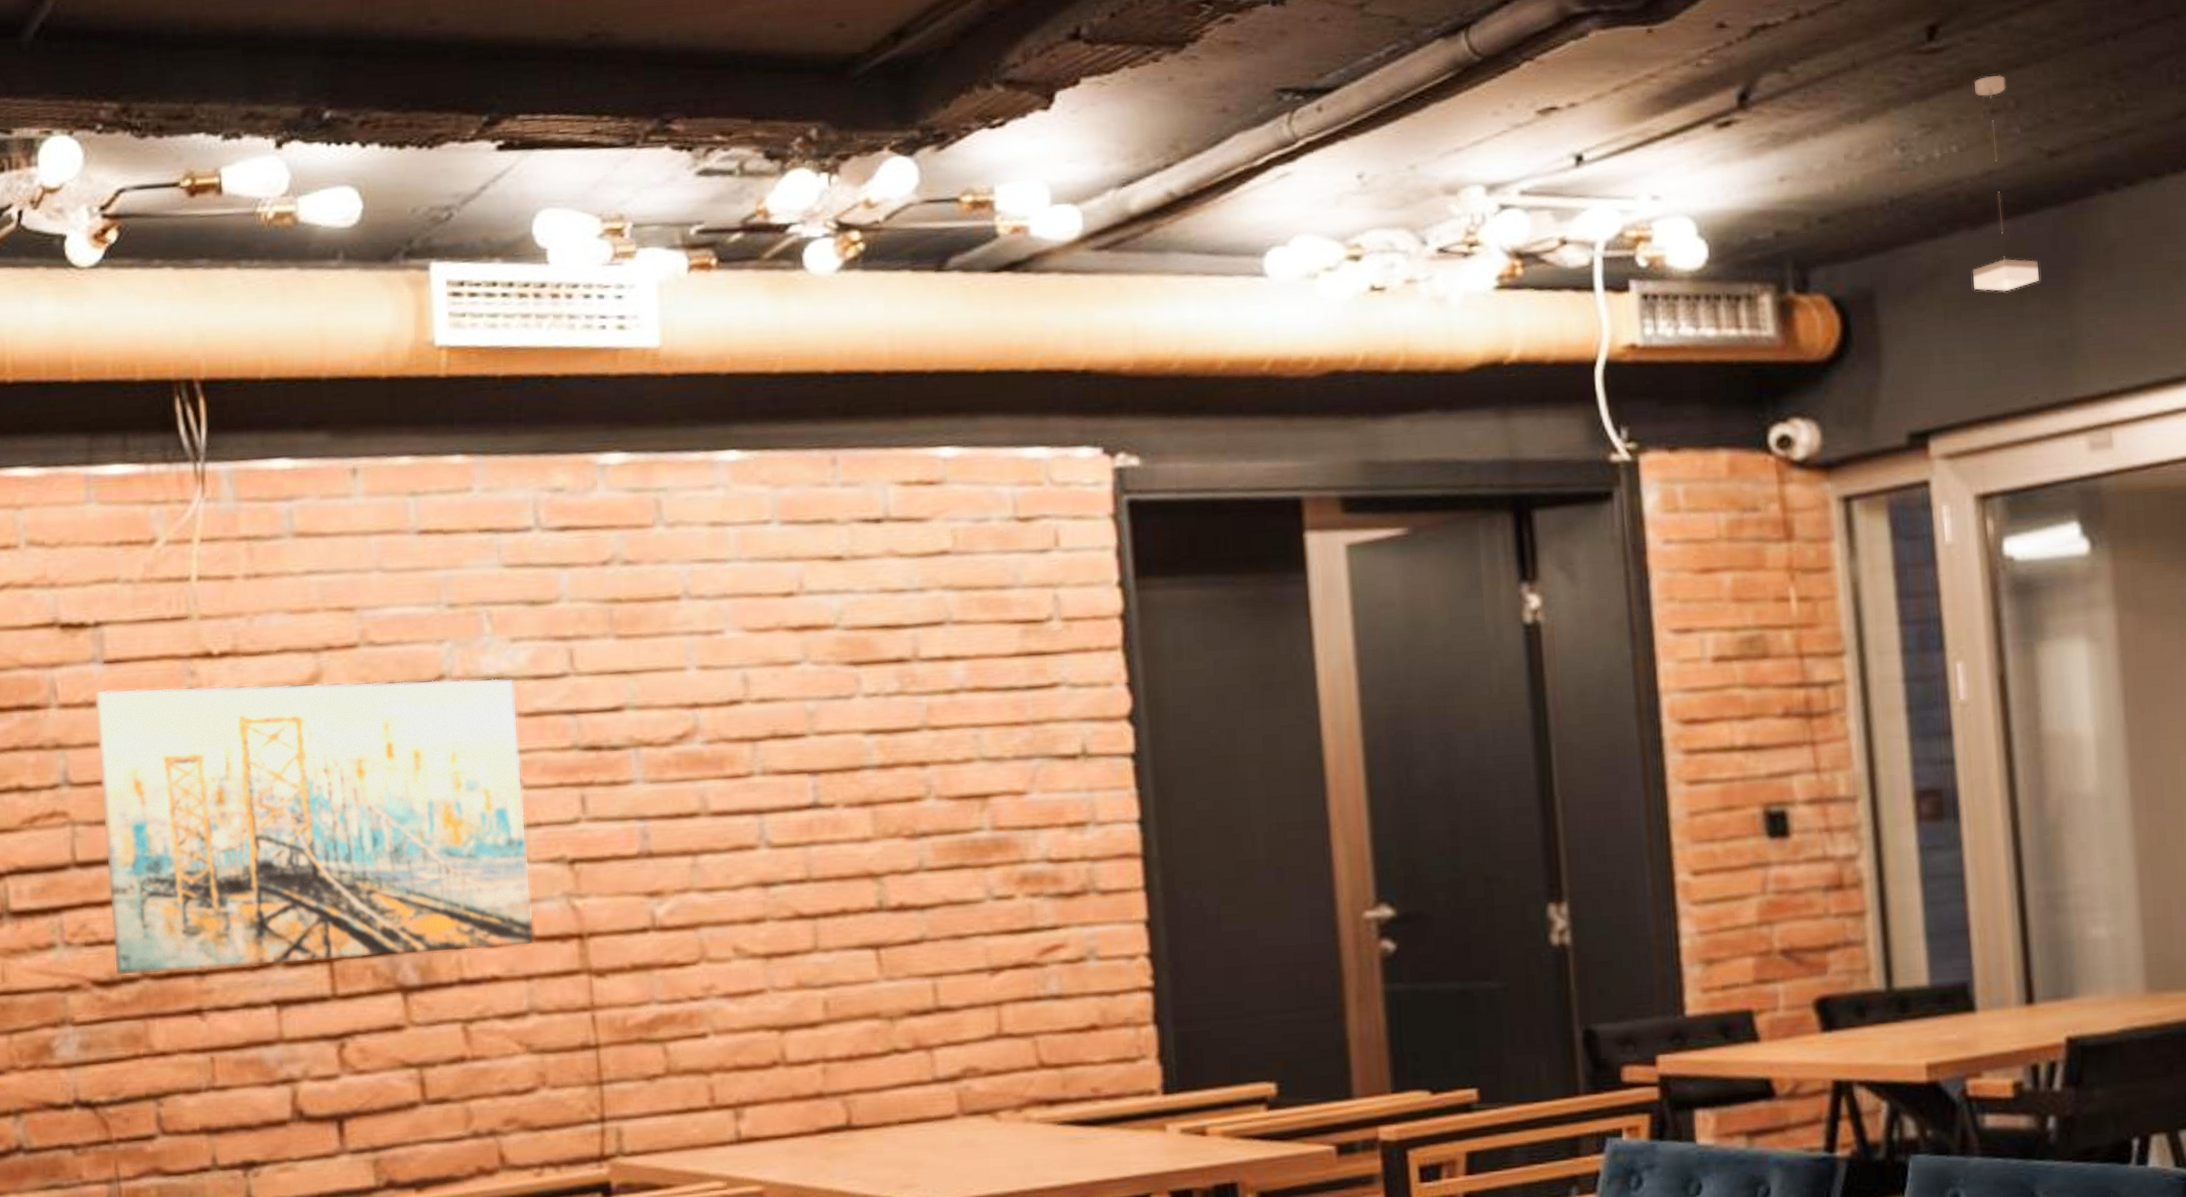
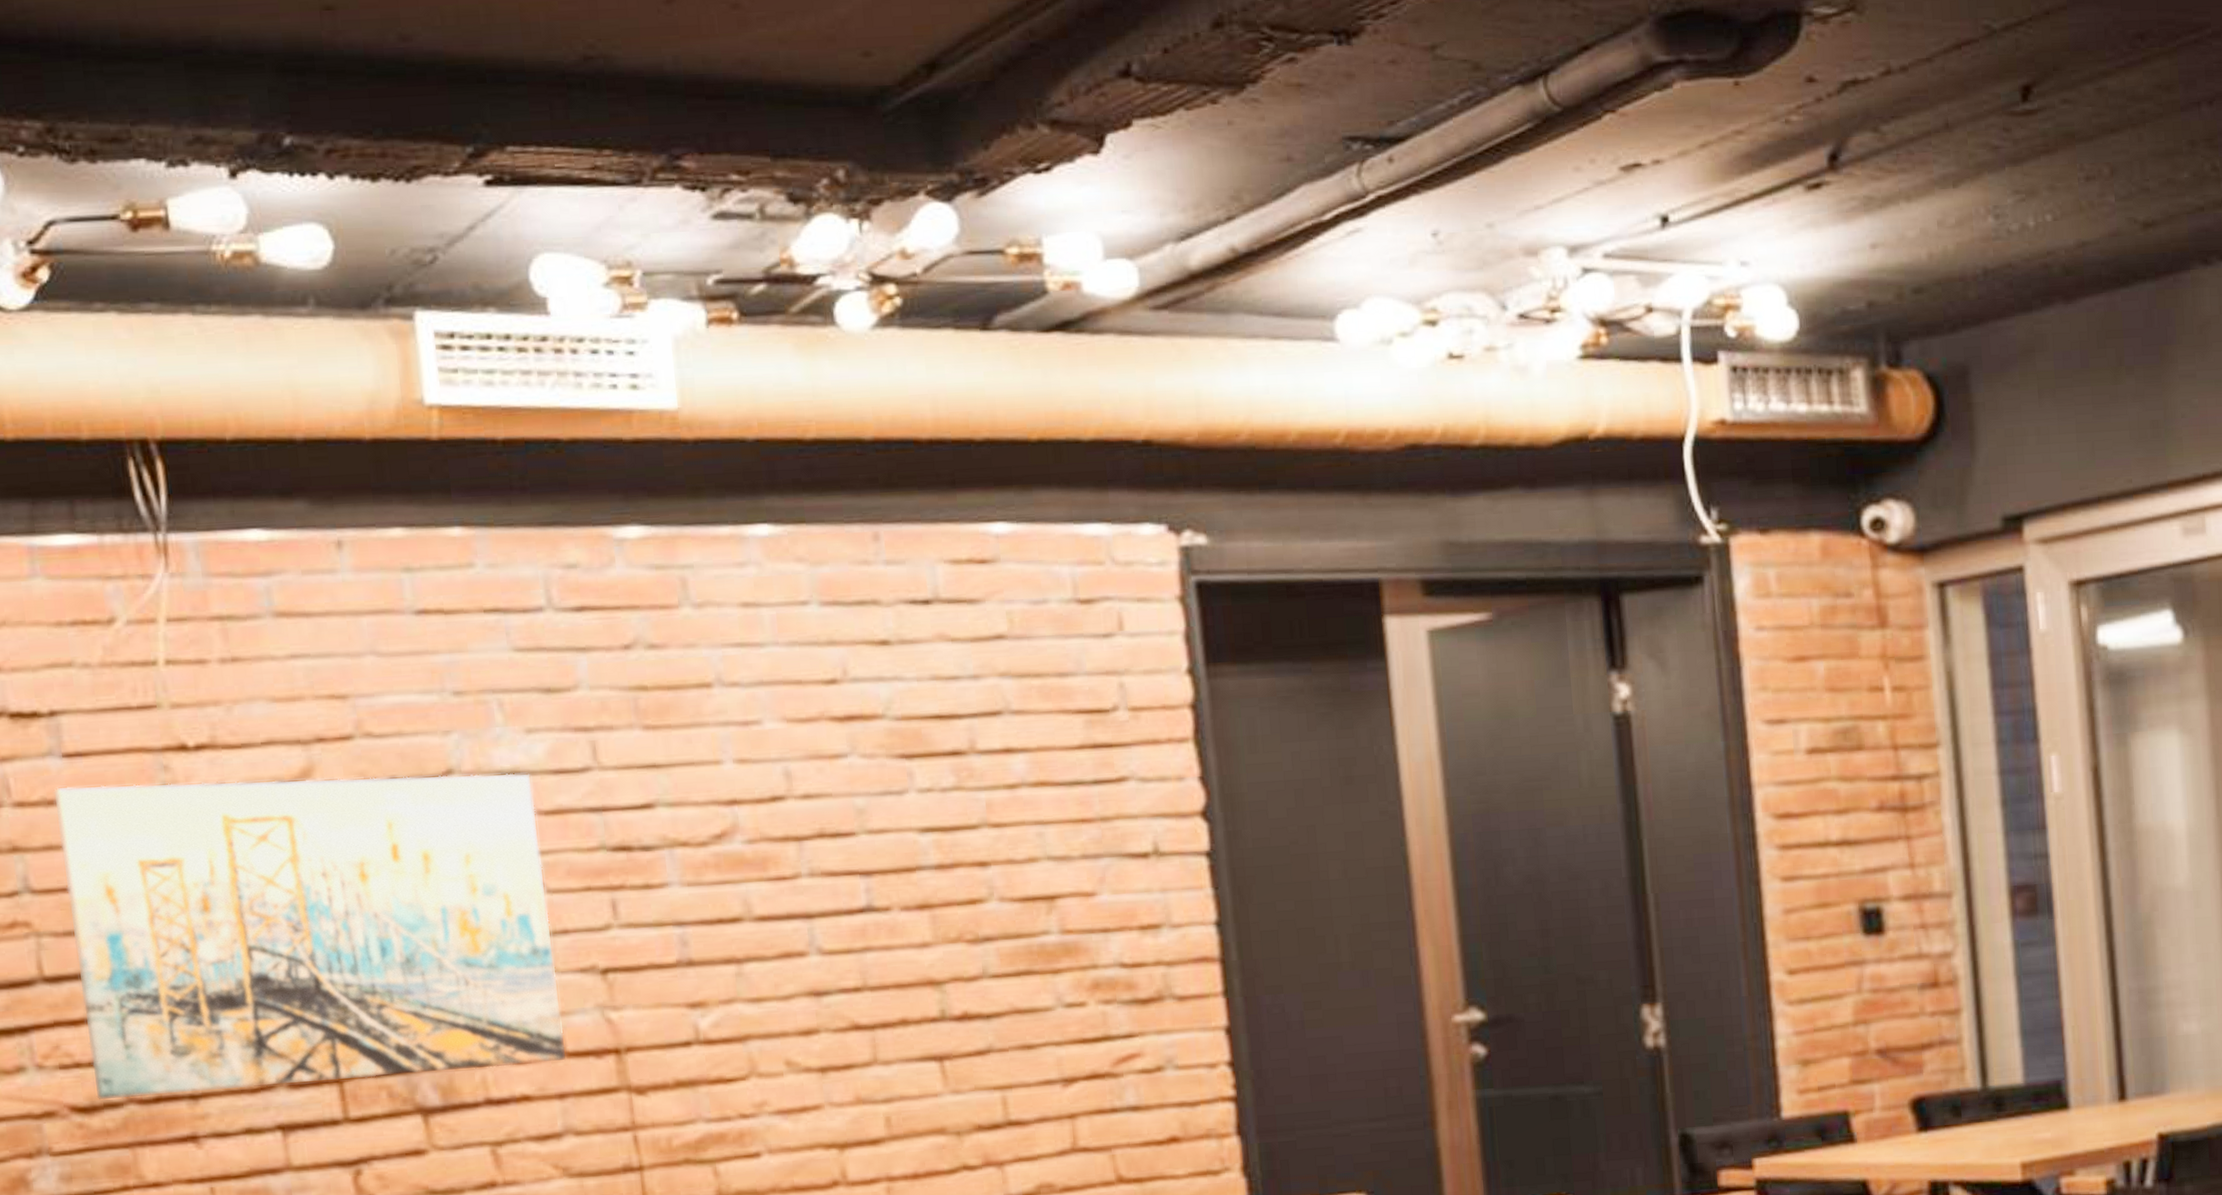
pendant lamp: present [1973,74,2039,292] -> none [2067,139,2134,370]

